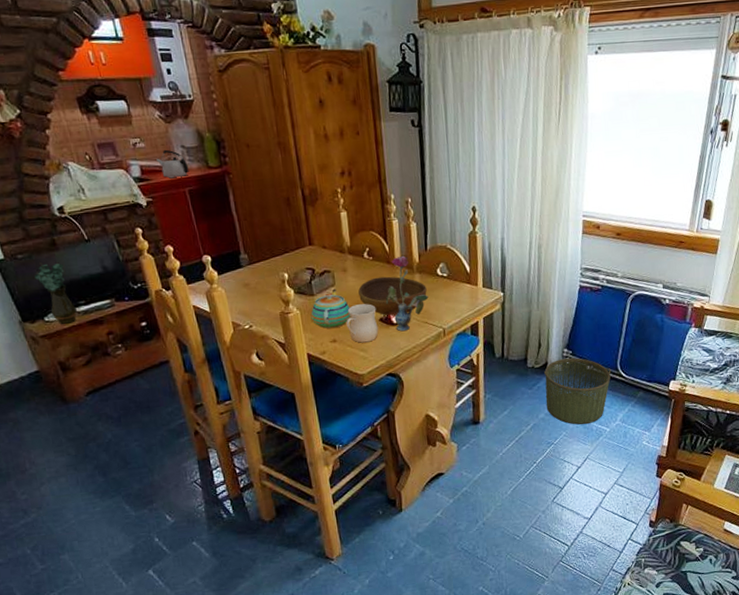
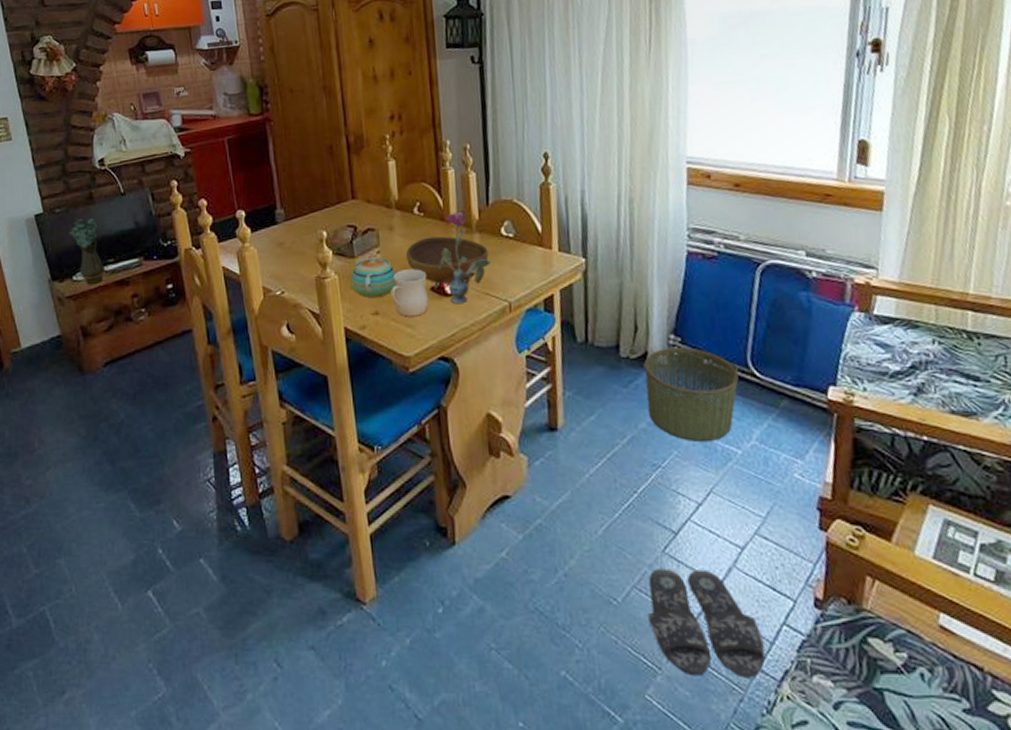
kettle: present [156,149,189,179] -> none [198,97,230,128]
slippers: none [540,510,616,579] -> present [648,568,766,678]

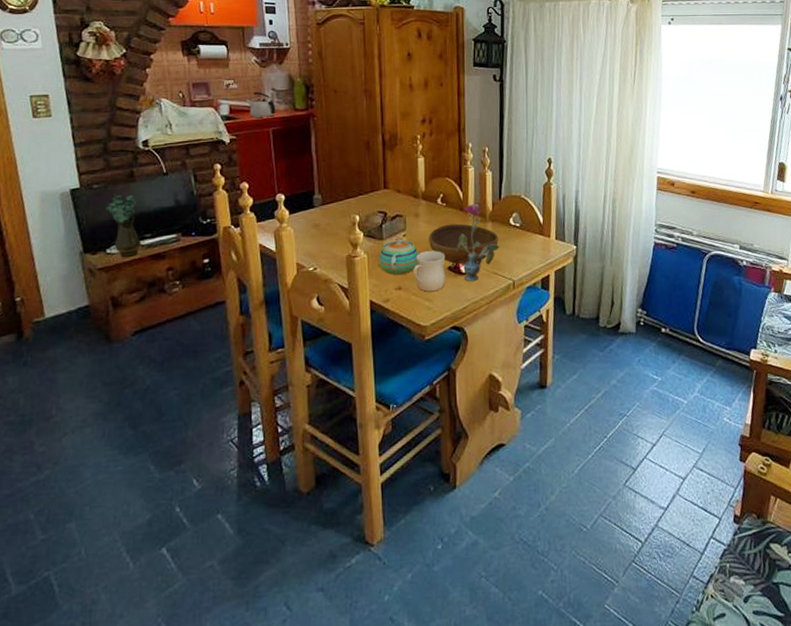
kettle: none [198,97,230,128] -> present [246,91,276,118]
basket: present [644,346,739,442] -> none [617,318,688,395]
slippers: present [648,568,766,678] -> none [610,497,697,586]

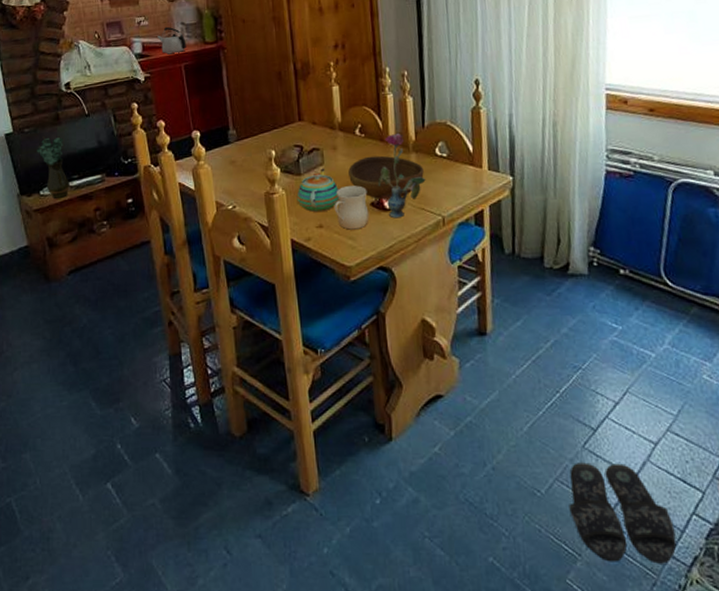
slippers: none [610,497,697,586] -> present [569,462,677,564]

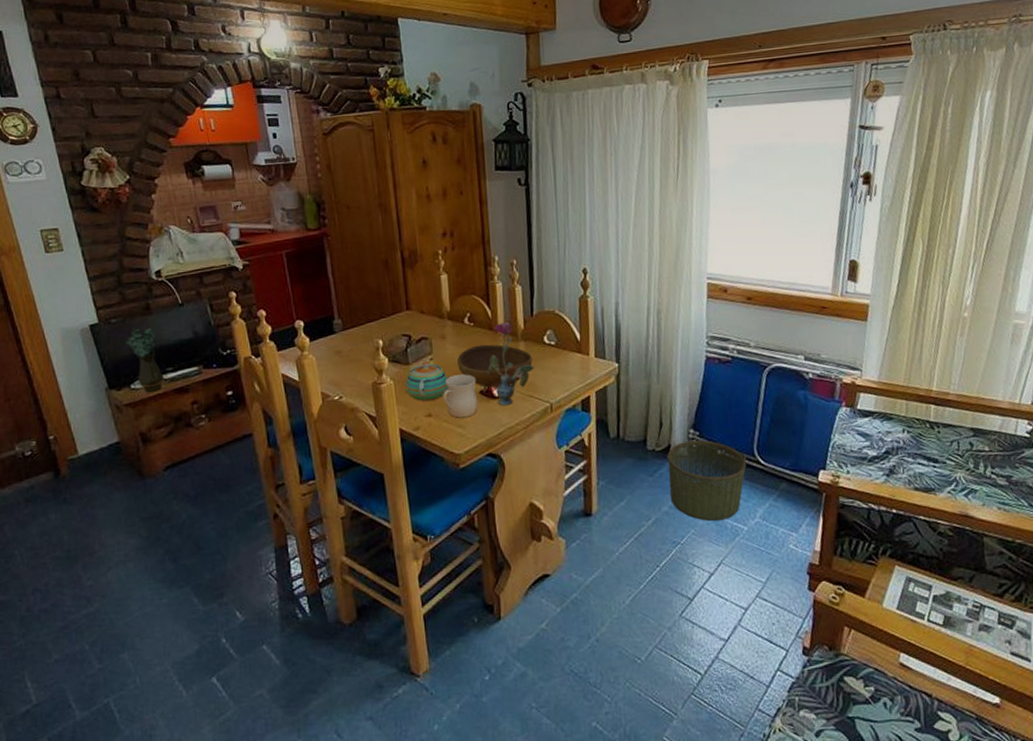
kettle: present [157,26,186,55] -> none [256,212,288,241]
basket: none [566,258,653,345] -> present [667,440,747,521]
slippers: present [569,462,677,564] -> none [666,629,763,719]

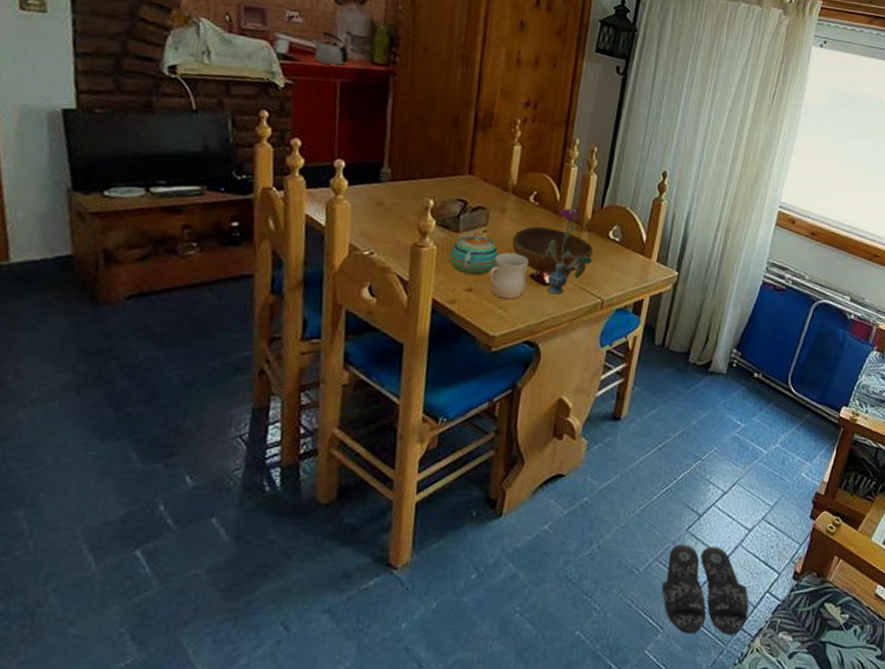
vase: present [126,326,164,392] -> none [109,124,153,205]
kettle: none [256,212,288,241] -> present [312,31,349,66]
slippers: none [666,629,763,719] -> present [661,544,749,635]
basket: present [667,440,747,521] -> none [701,359,781,441]

